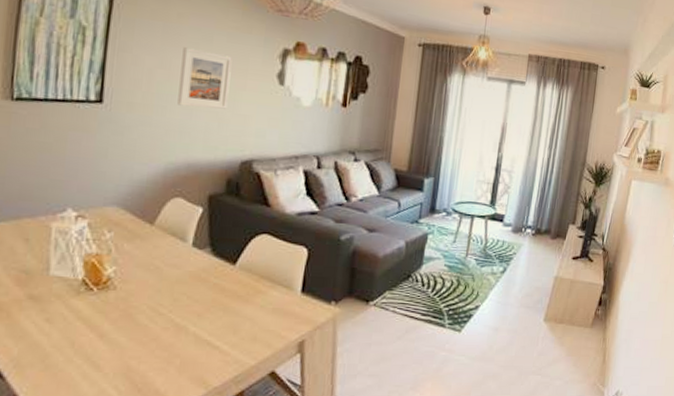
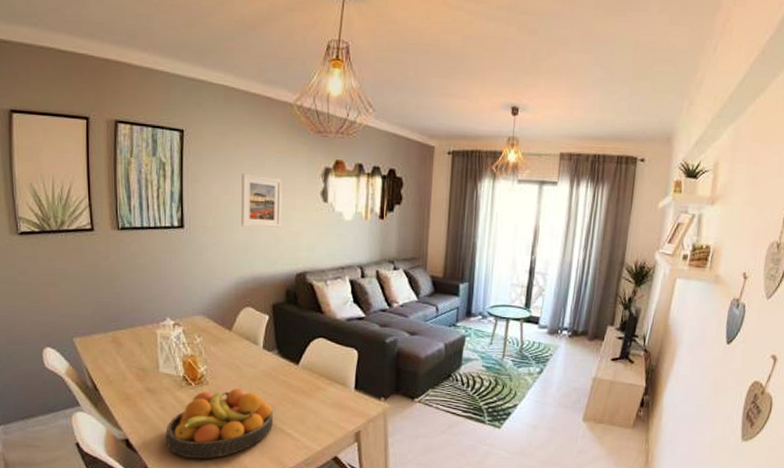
fruit bowl: none [49,293,199,383] -> present [166,388,273,459]

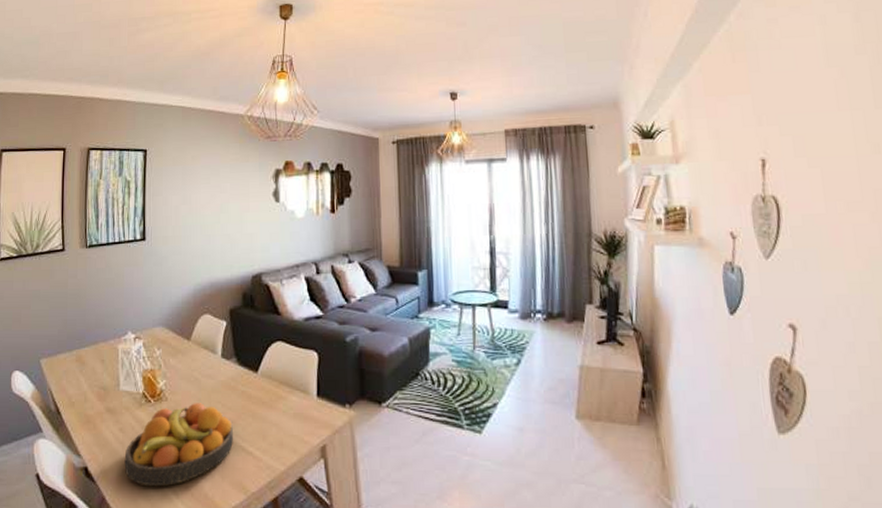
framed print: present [241,174,282,228] -> none [198,183,236,233]

